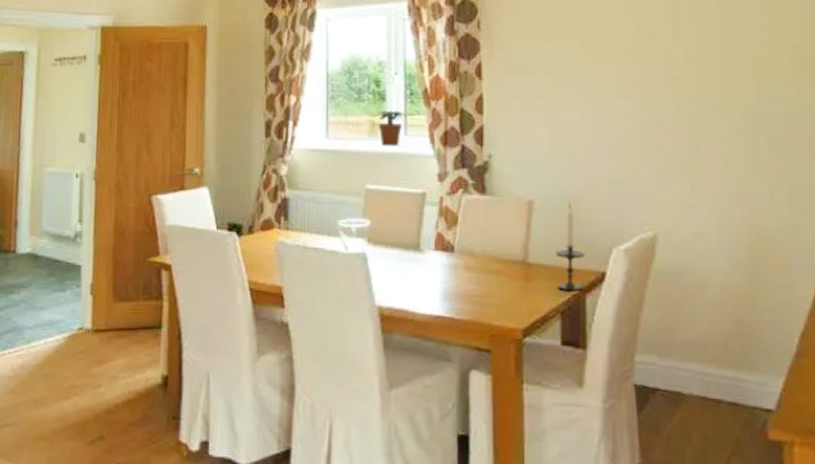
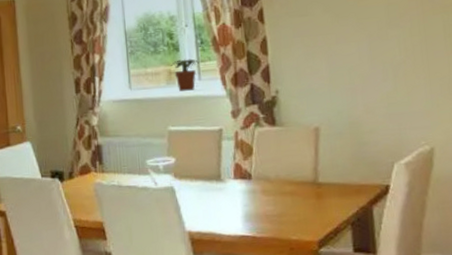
candlestick: present [556,202,585,292] -> none [343,125,370,205]

